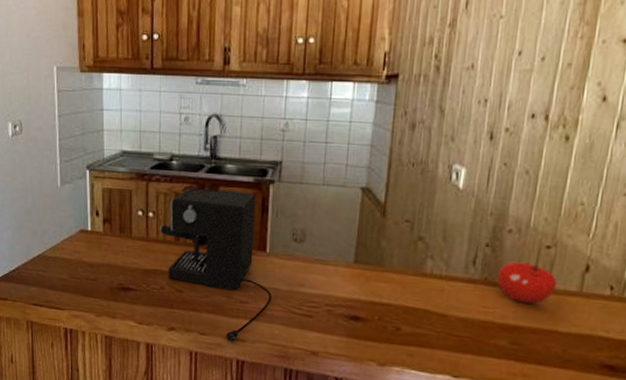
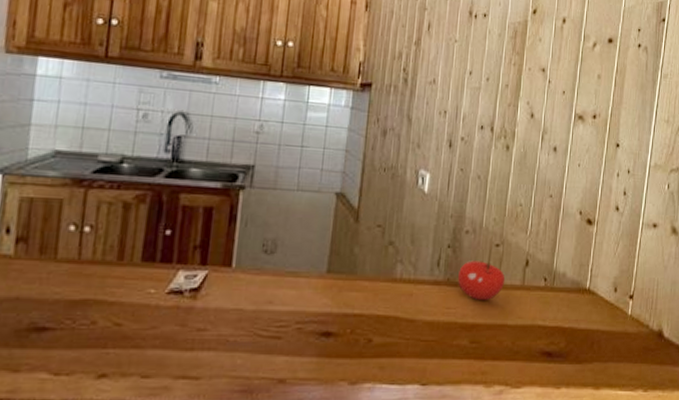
coffee maker: present [160,187,272,342] -> none [98,195,236,382]

